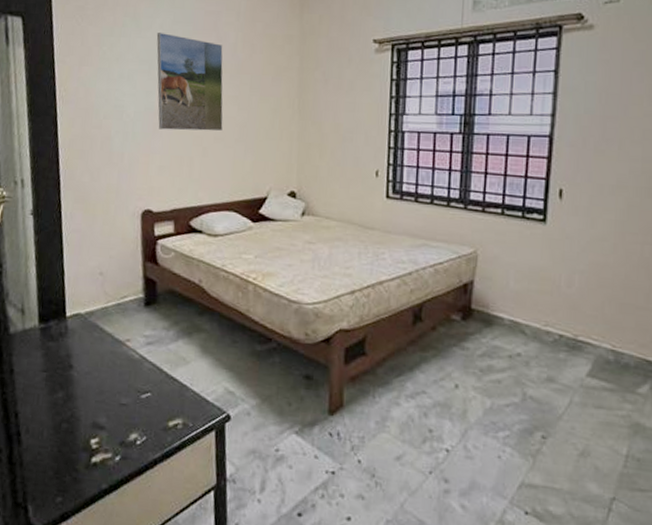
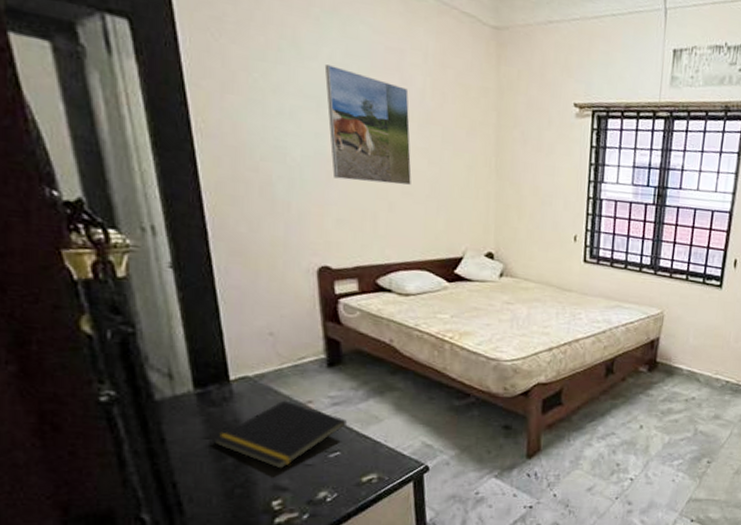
notepad: none [49,337,159,407] -> present [212,400,348,469]

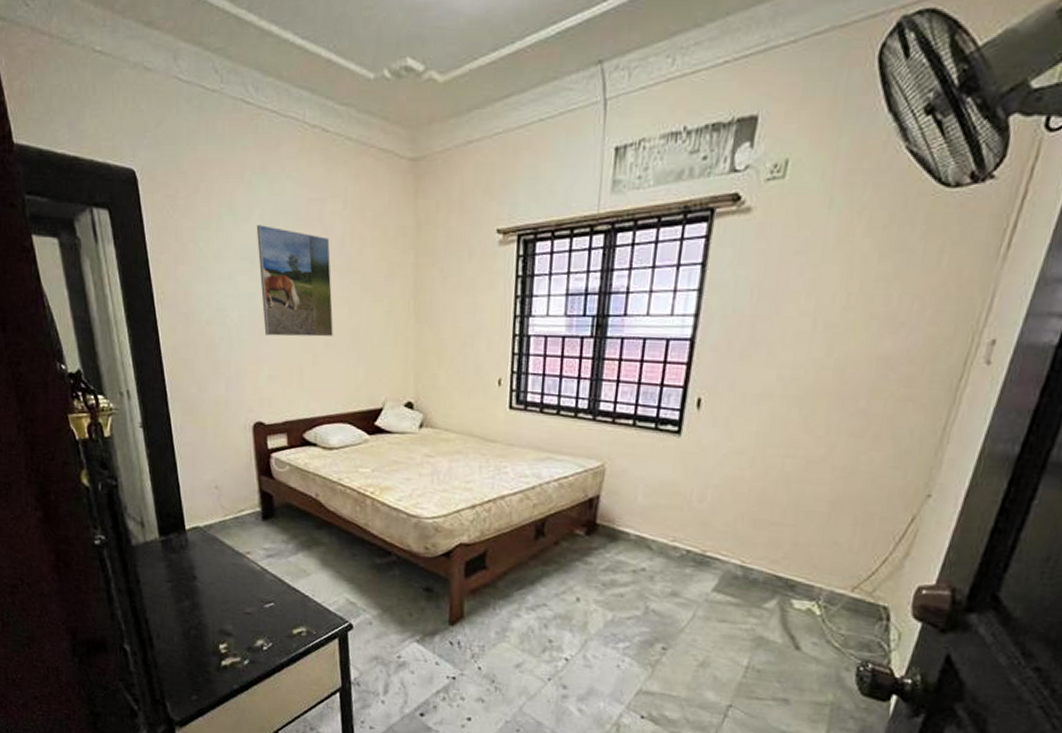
notepad: present [212,400,348,469] -> none [173,550,280,615]

